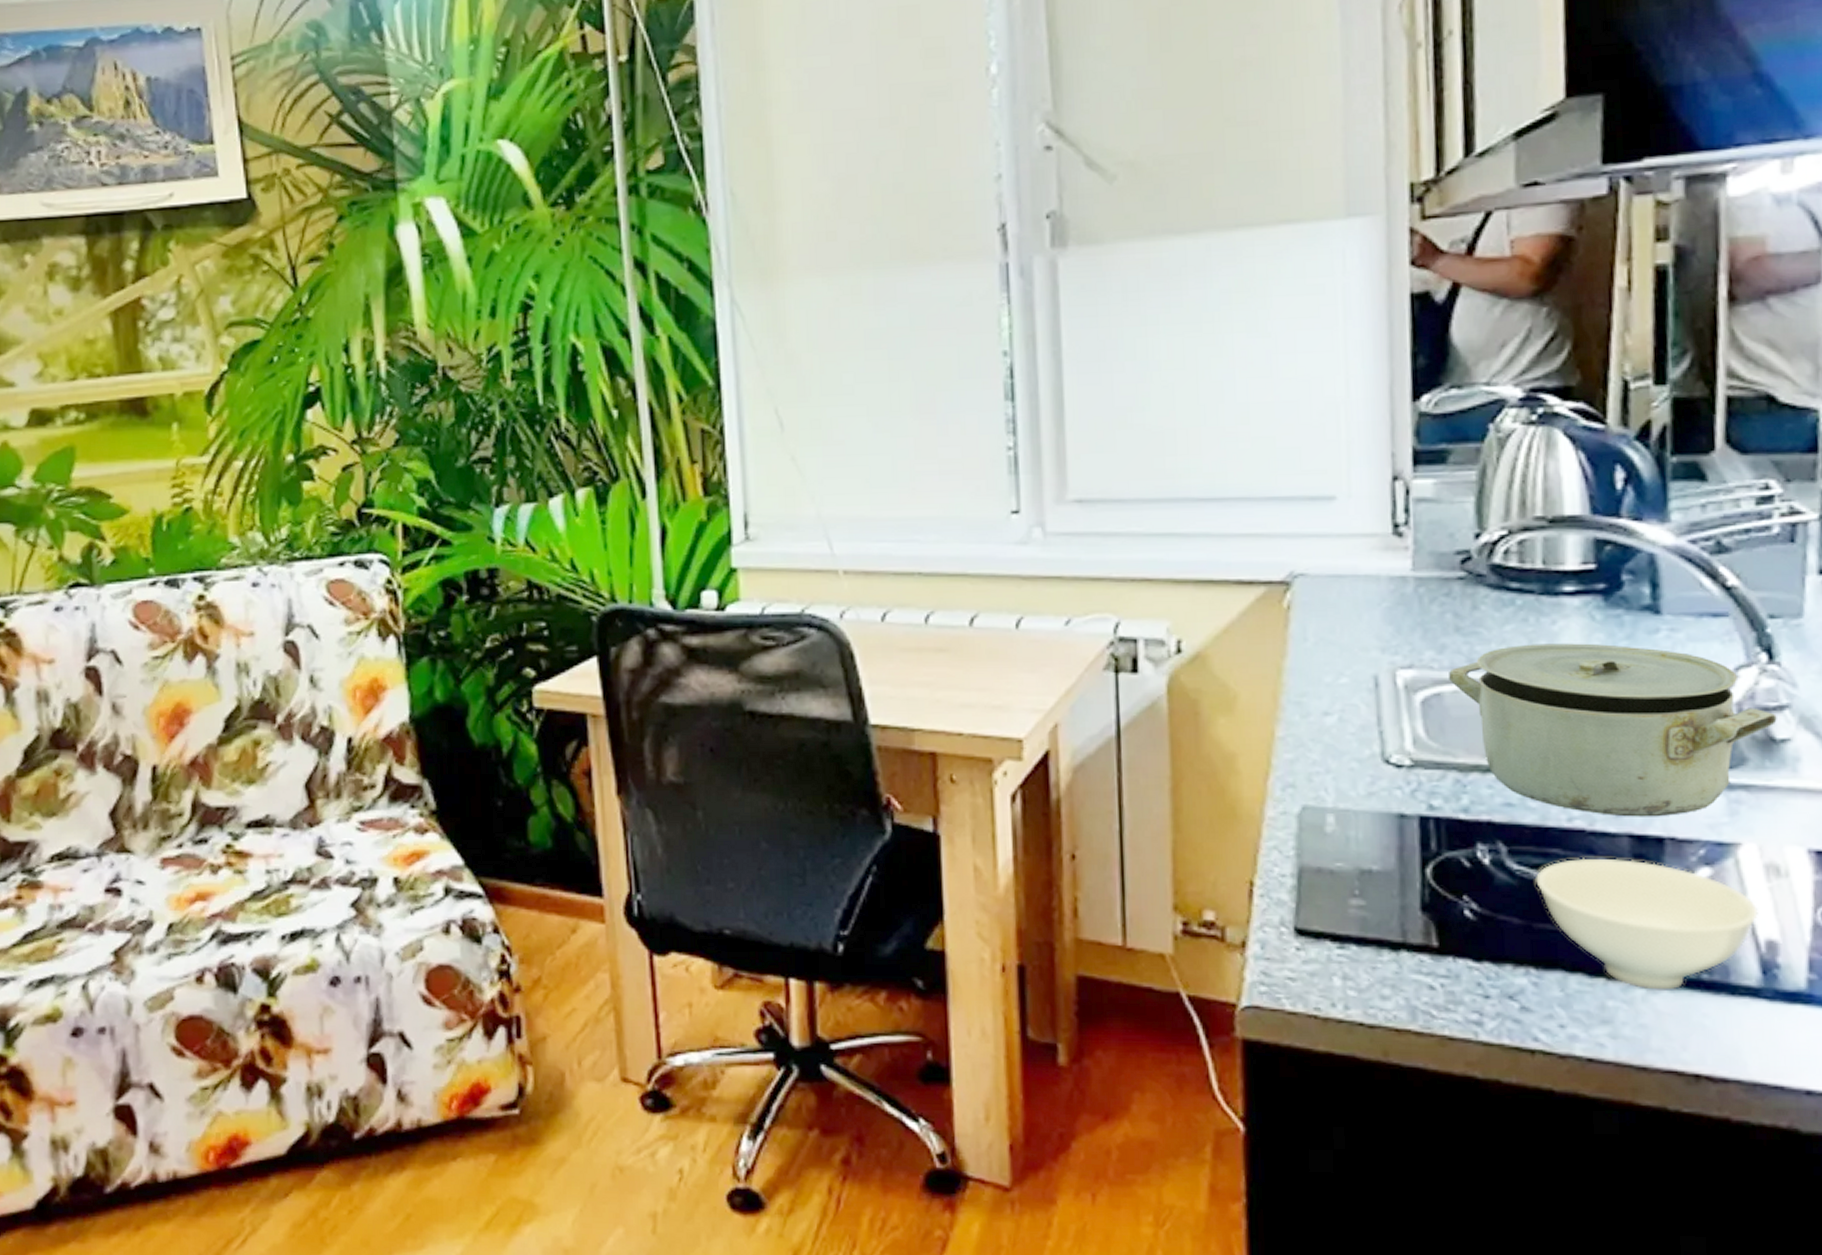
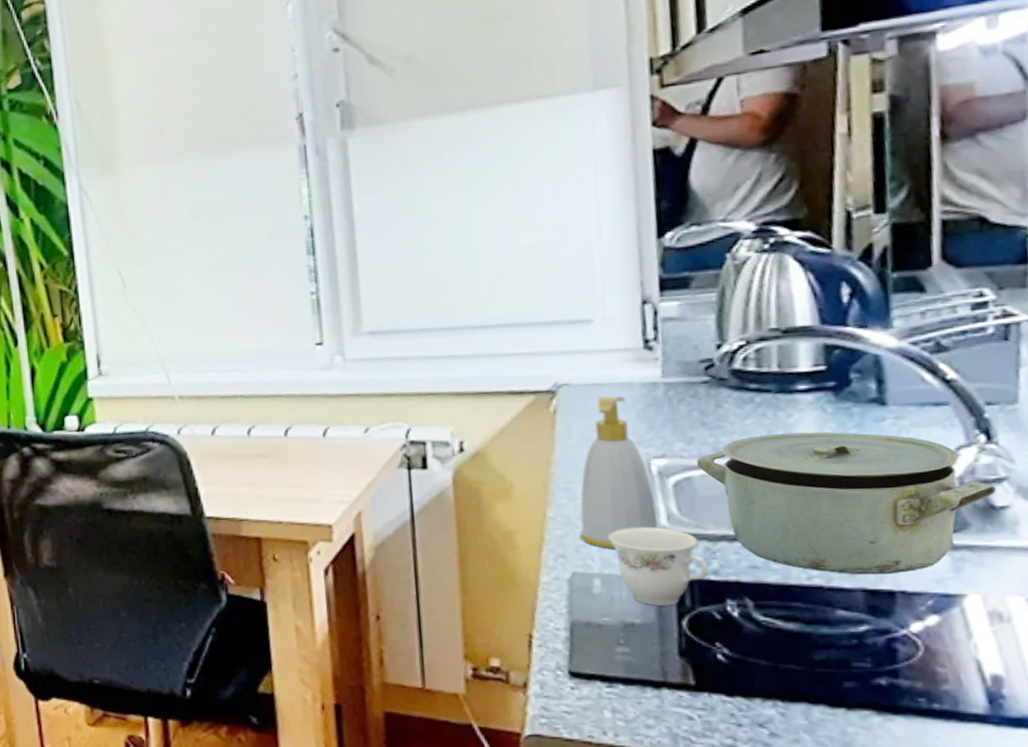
soap bottle: none [1312,591,1403,778] -> present [579,396,658,549]
teacup: none [1346,752,1457,849] -> present [609,527,708,606]
bowl: present [1536,858,1758,990] -> none [780,609,984,718]

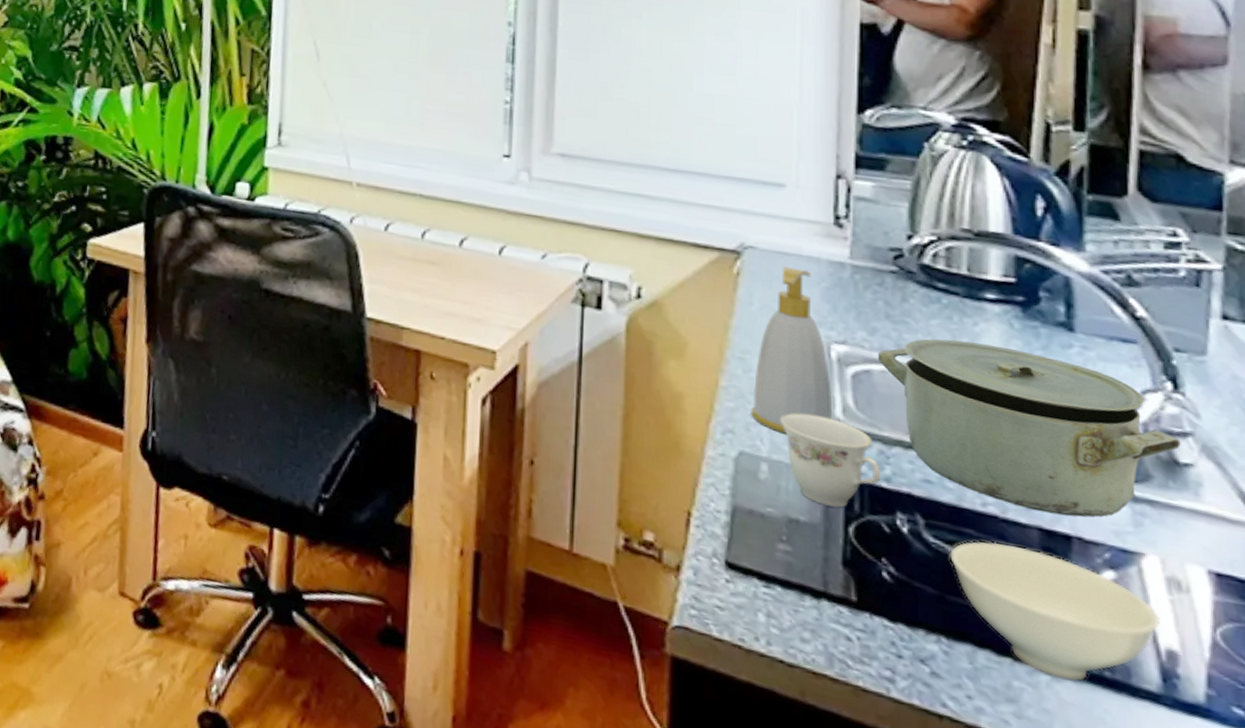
bowl: none [780,609,984,718] -> present [950,541,1160,682]

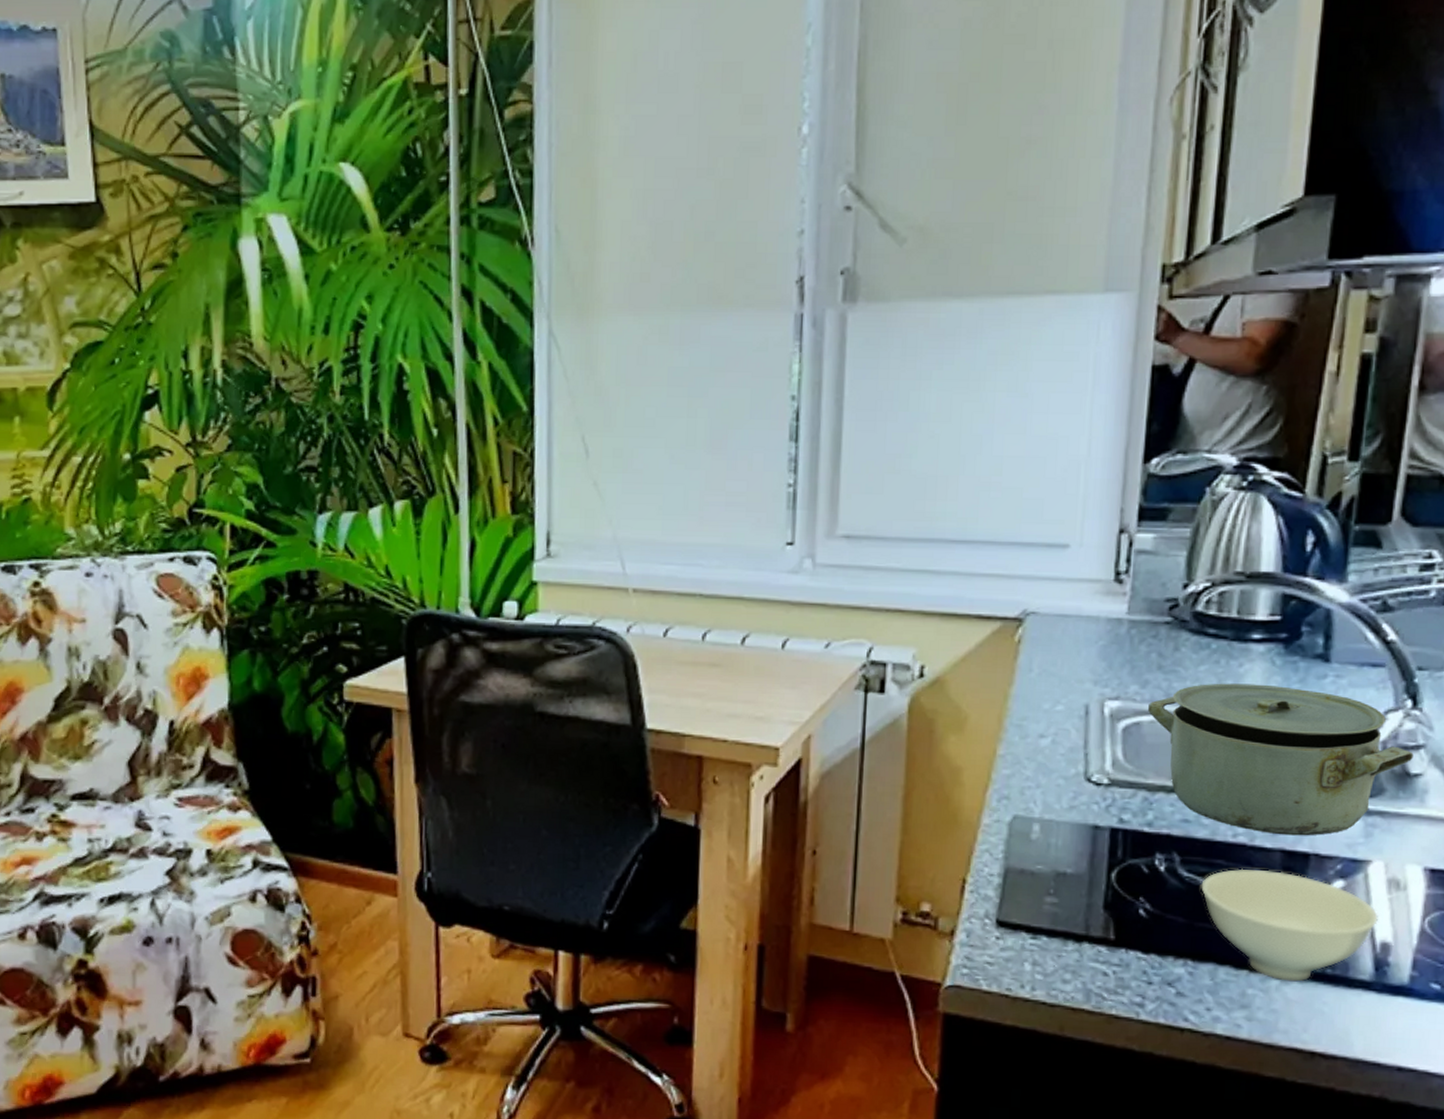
soap bottle: present [751,266,833,434] -> none [1026,629,1103,793]
teacup: present [781,412,880,508] -> none [1054,771,1143,856]

